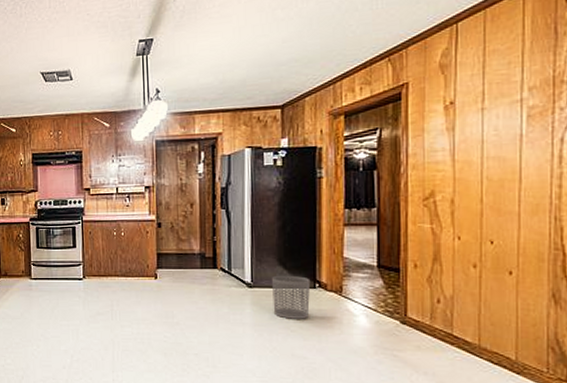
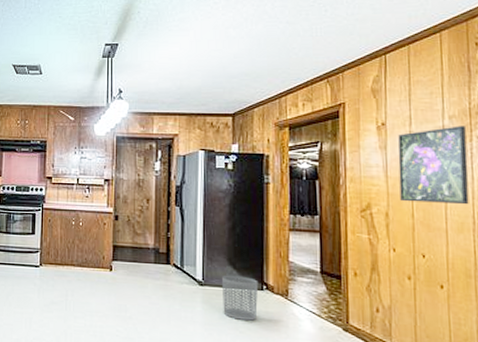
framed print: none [467,97,548,186] -> present [398,126,469,205]

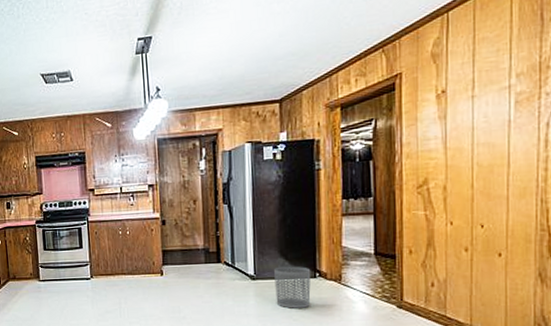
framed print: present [398,126,469,205] -> none [458,82,535,173]

